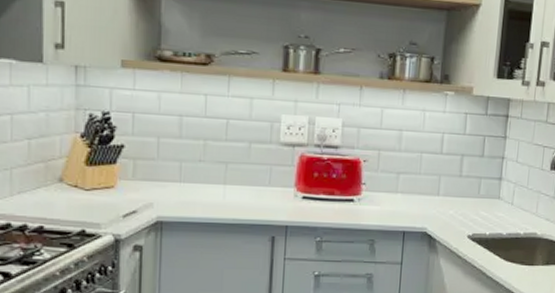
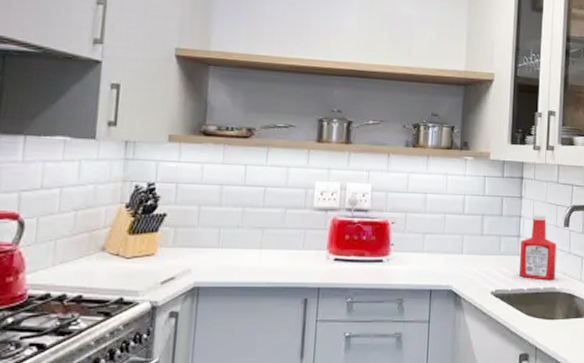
ketchup bottle: none [498,155,541,226] -> present [518,214,556,281]

